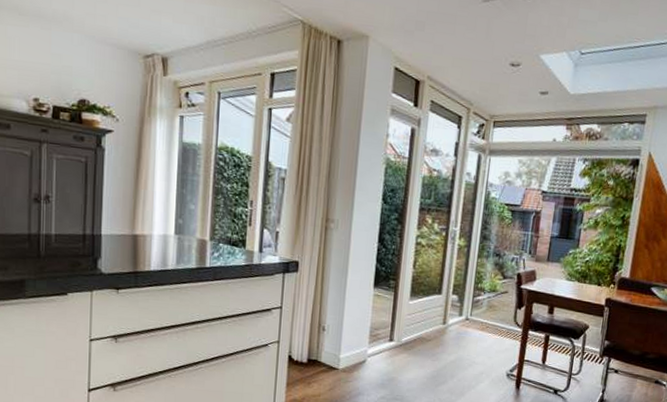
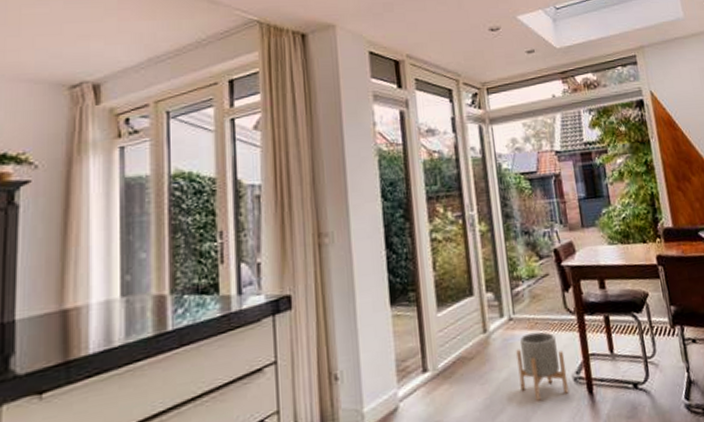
planter: none [462,333,504,384] -> present [516,331,569,401]

